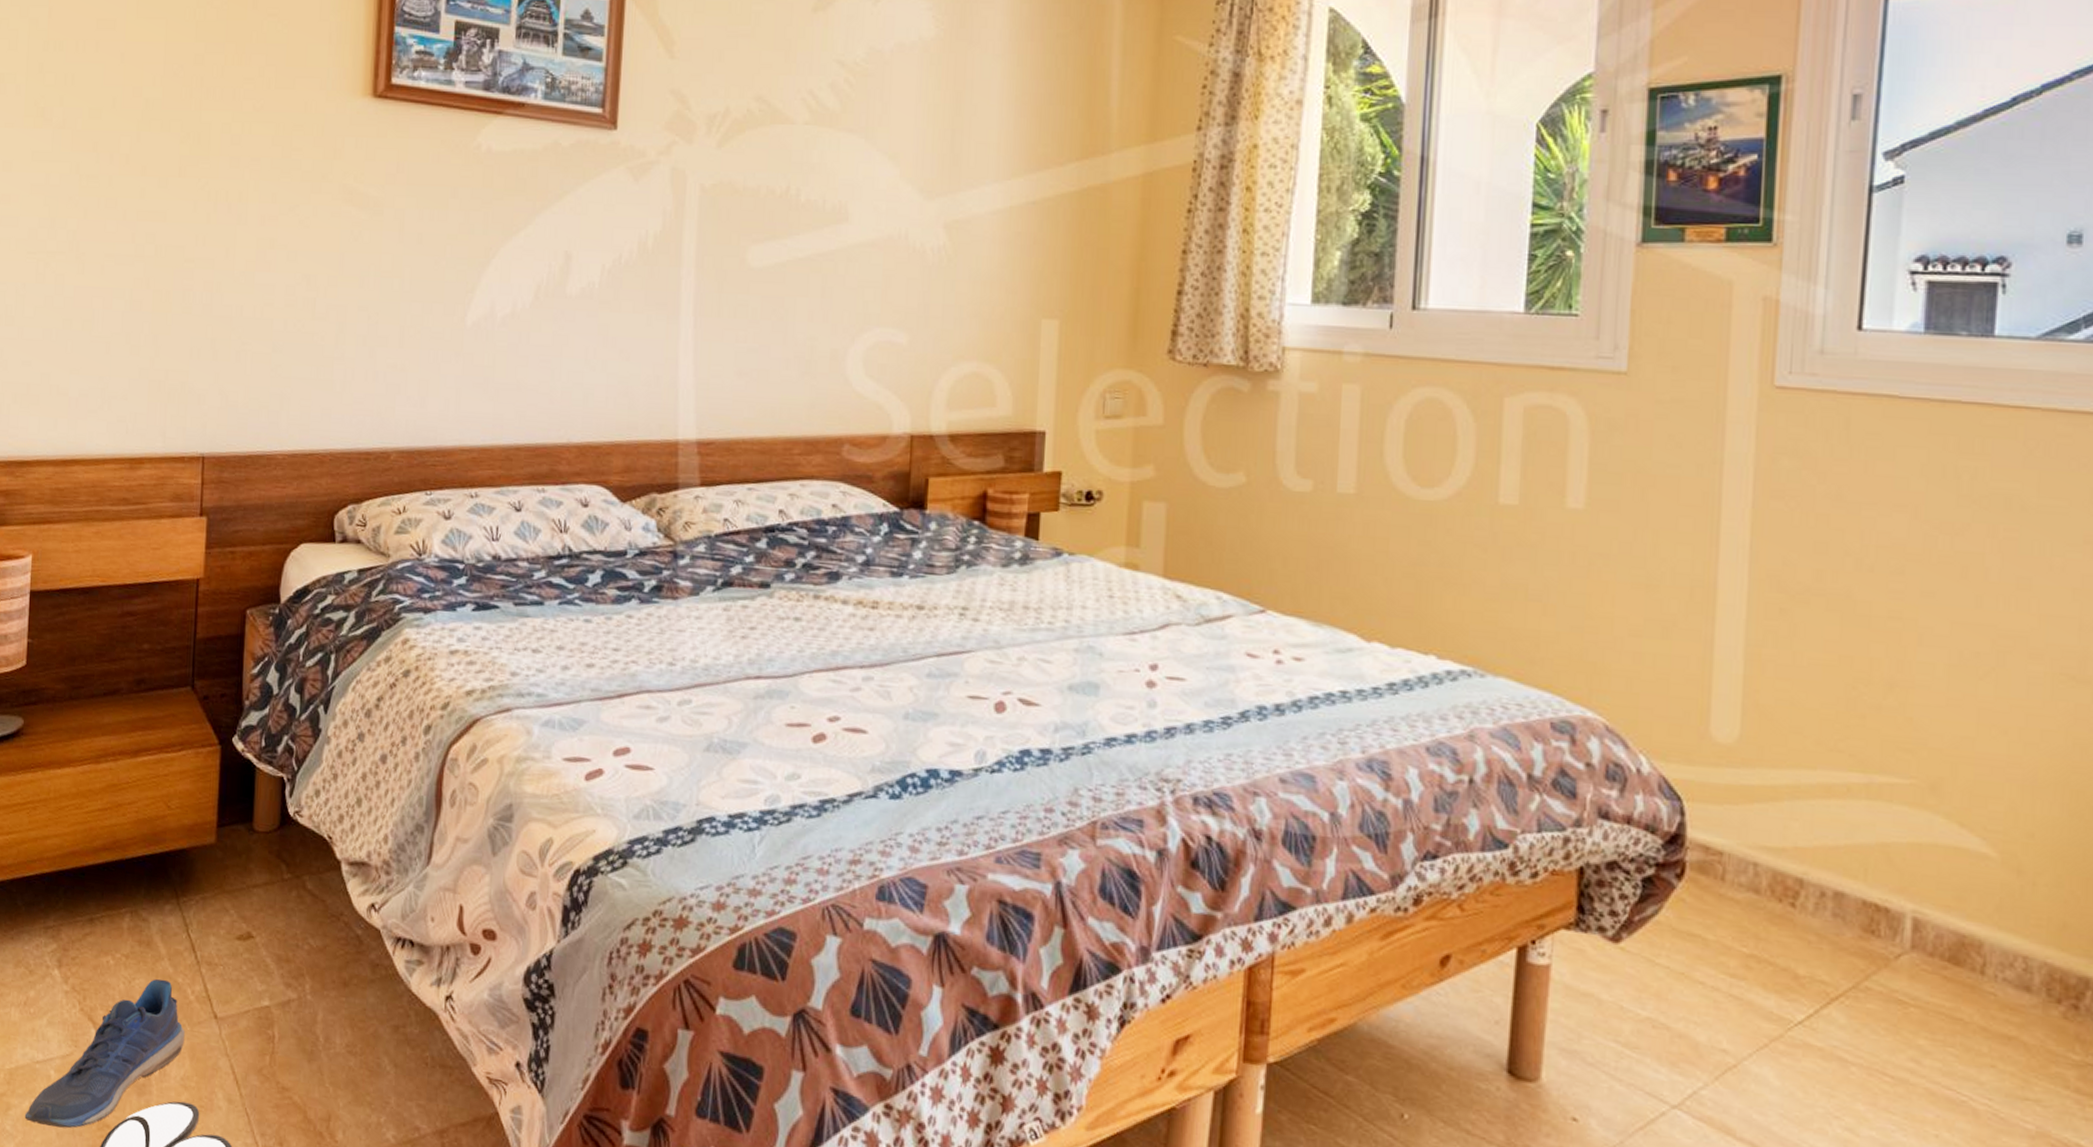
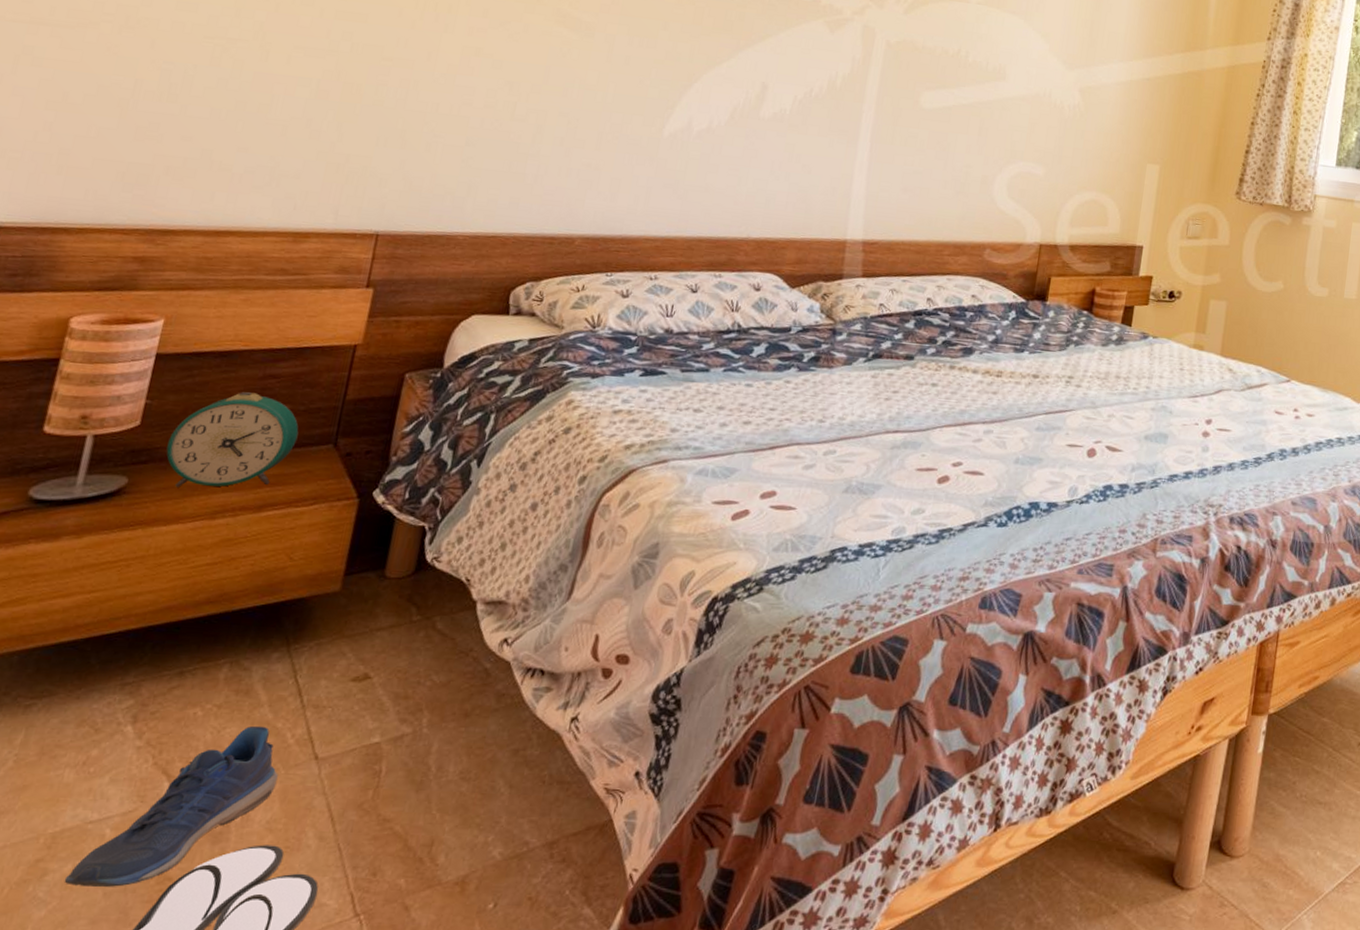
alarm clock: none [51,630,159,730] -> present [166,392,299,487]

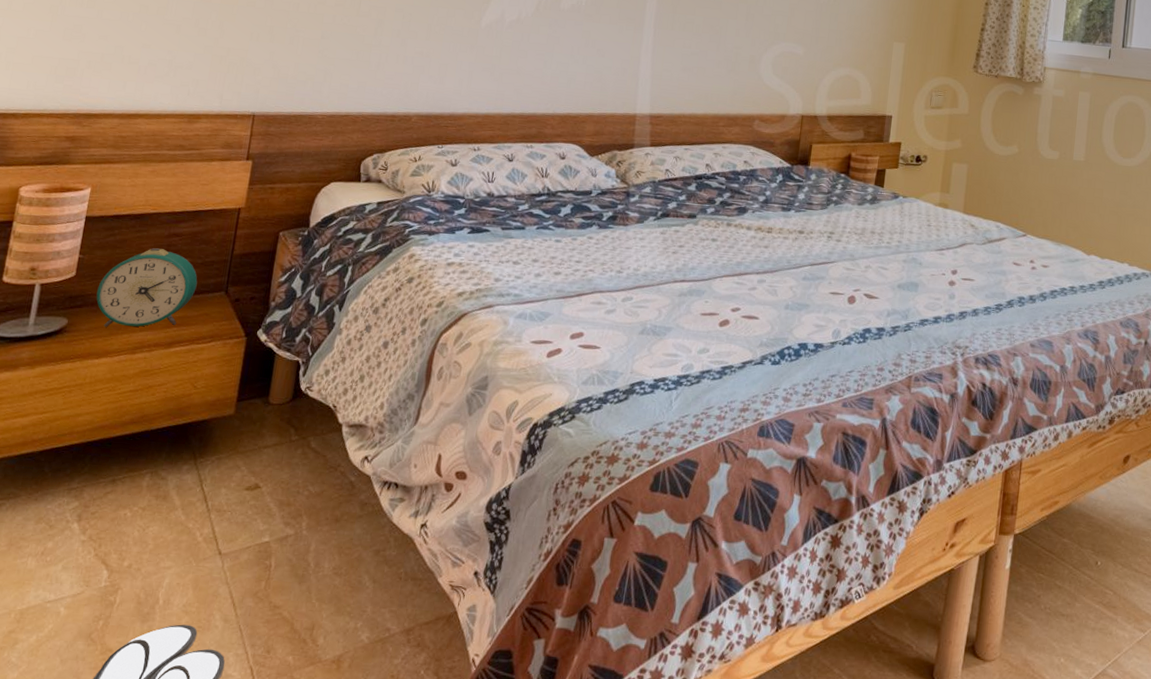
athletic shoe: present [64,725,279,887] -> none [30,525,191,656]

